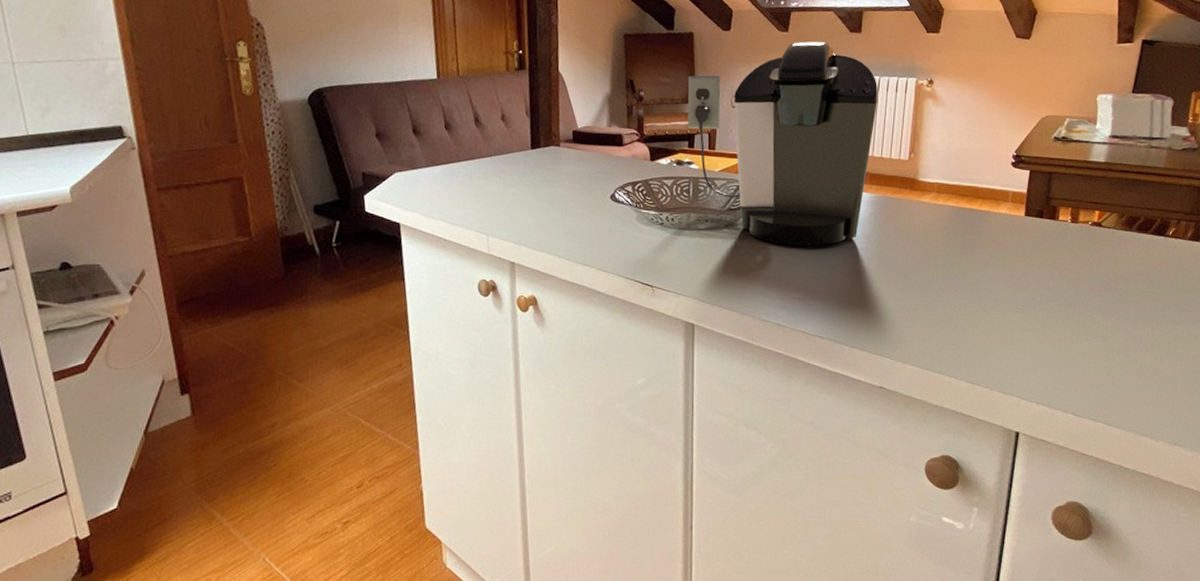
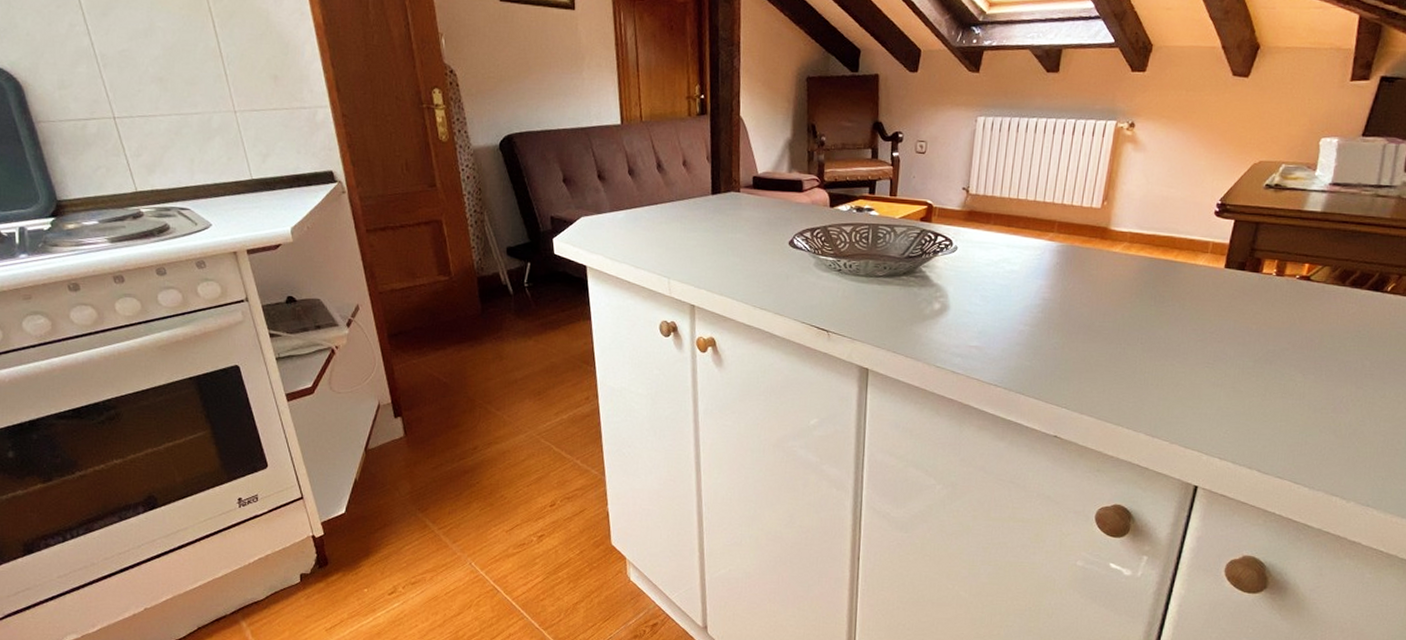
coffee maker: present [687,41,878,246] -> none [869,82,1073,295]

